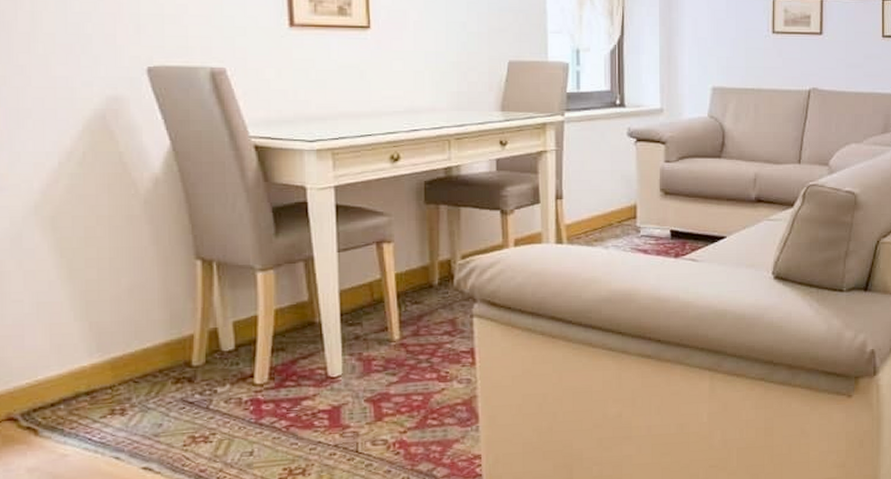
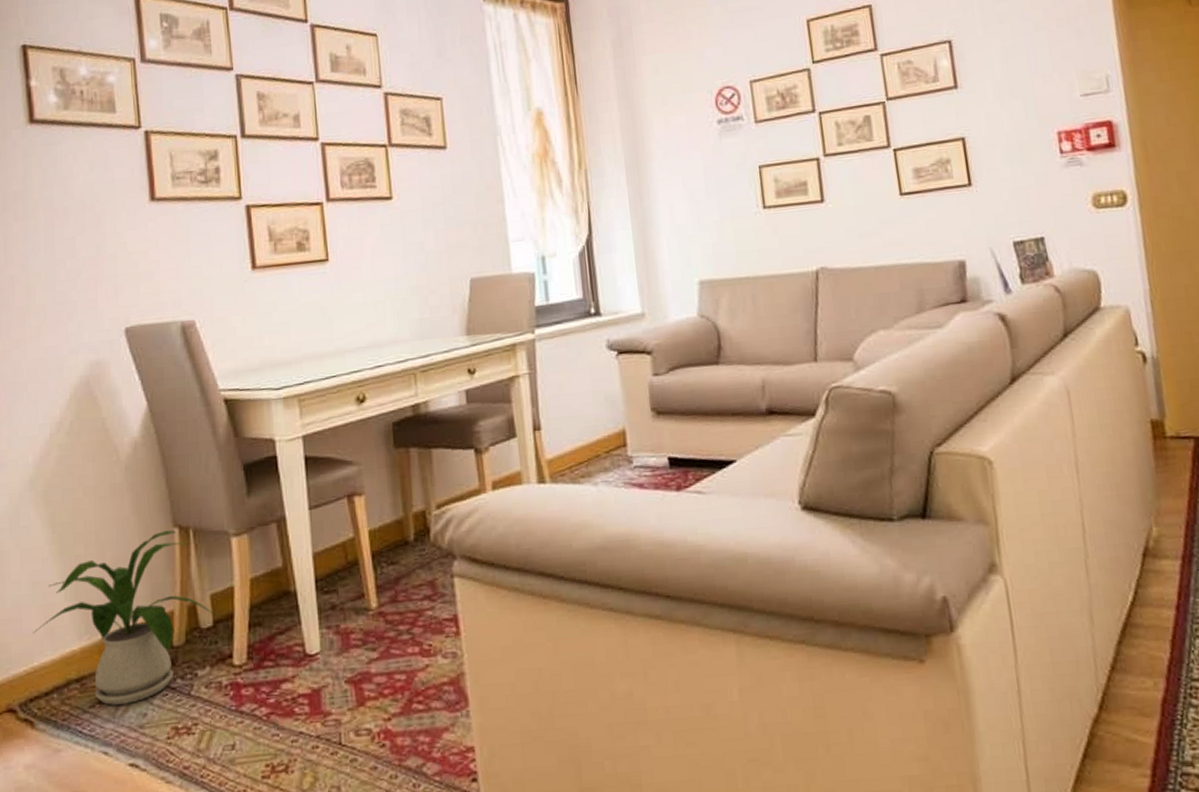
house plant: none [37,262,240,416] -> present [33,530,218,705]

